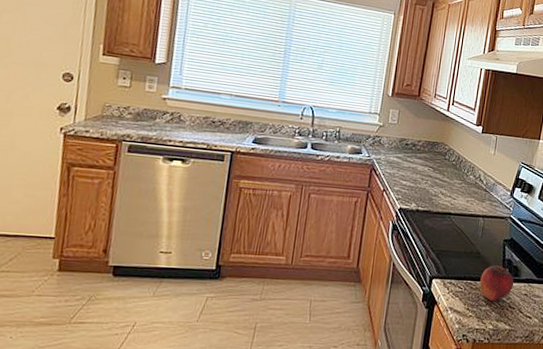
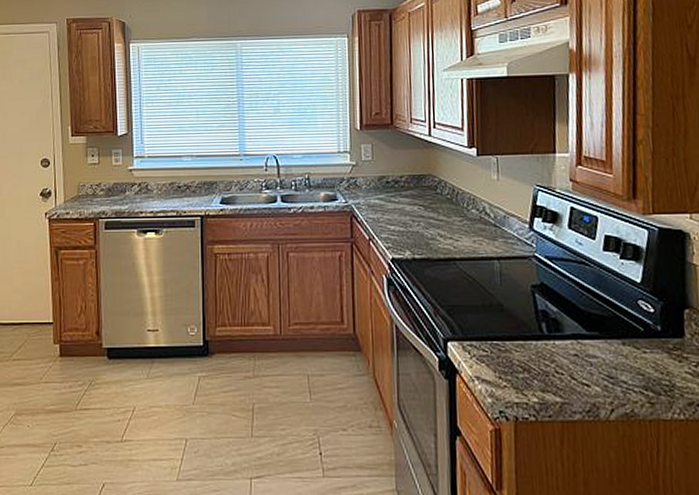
fruit: present [480,265,514,302] -> none [509,319,557,367]

